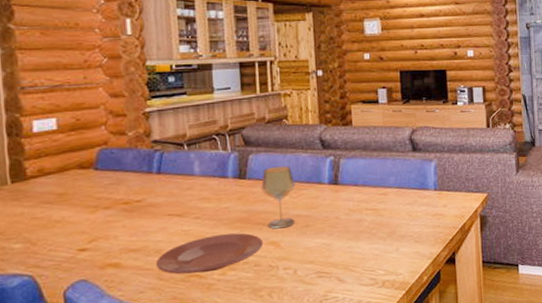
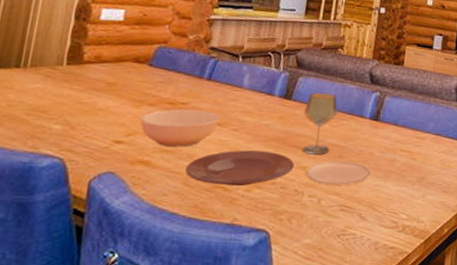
bowl: none [99,204,180,246] -> present [140,108,221,147]
plate: none [275,229,341,256] -> present [305,161,371,186]

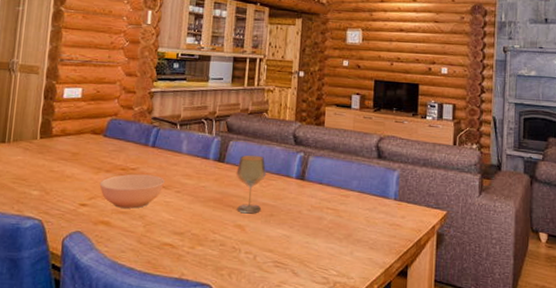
plate: present [184,150,295,186] -> none [138,210,231,244]
plate: present [305,161,371,186] -> none [240,219,301,243]

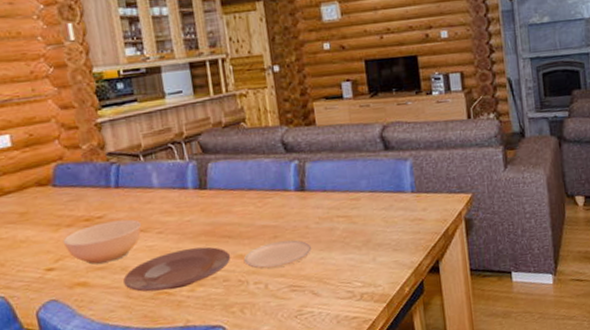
plate: none [138,210,231,244] -> present [122,247,231,292]
wine glass: present [236,155,267,214] -> none [223,173,261,242]
plate: none [240,219,301,243] -> present [243,239,312,269]

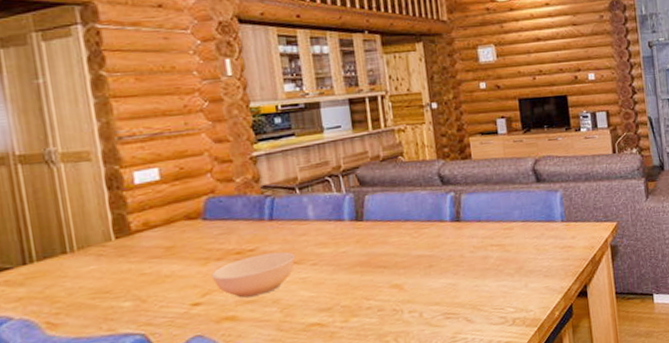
plate: present [122,247,231,292] -> none [273,277,386,324]
plate: present [243,239,312,269] -> none [398,268,467,298]

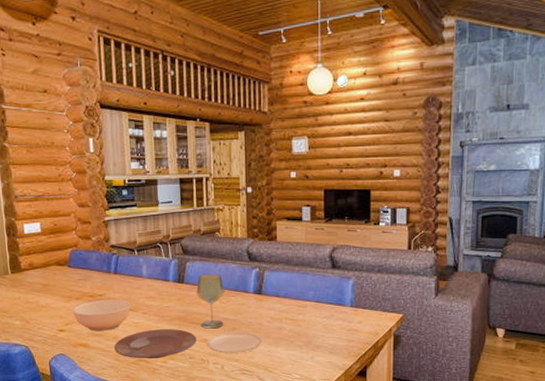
plate: none [273,277,386,324] -> present [113,329,197,359]
wine glass: none [379,204,417,271] -> present [196,274,225,329]
plate: none [398,268,467,298] -> present [206,333,263,353]

